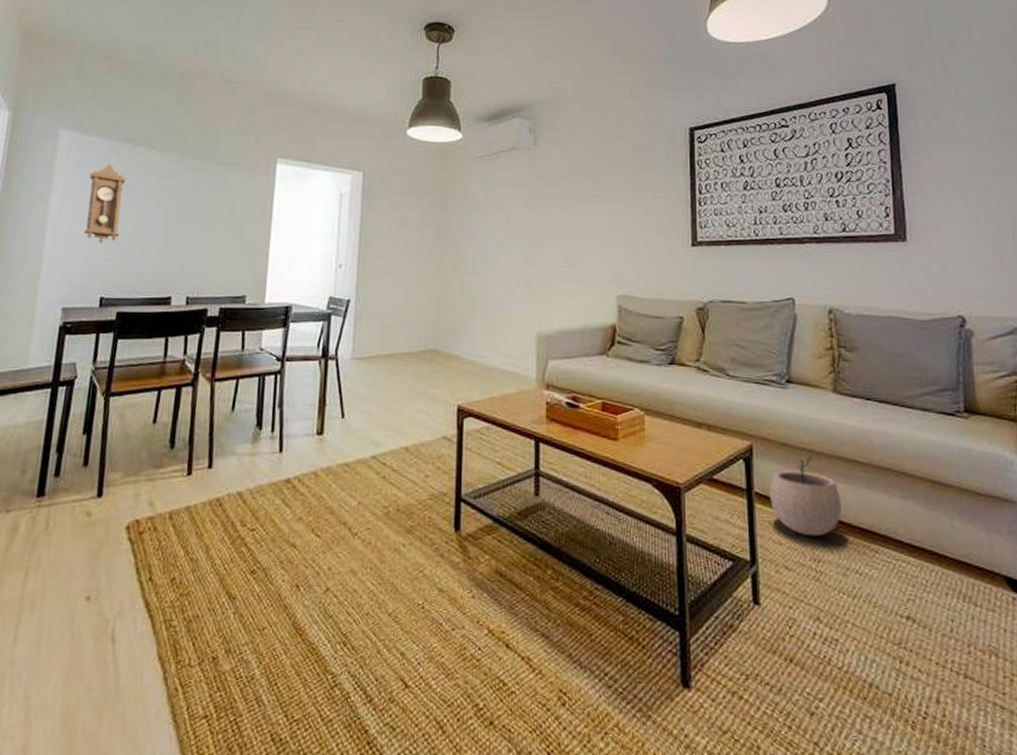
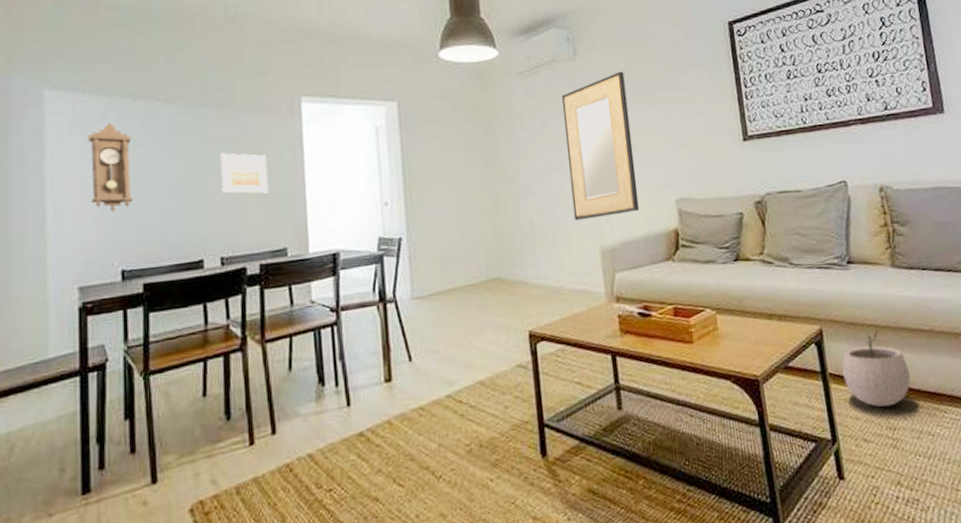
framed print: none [196,202,239,243] -> present [221,153,268,194]
home mirror: none [515,165,580,305] -> present [561,71,640,221]

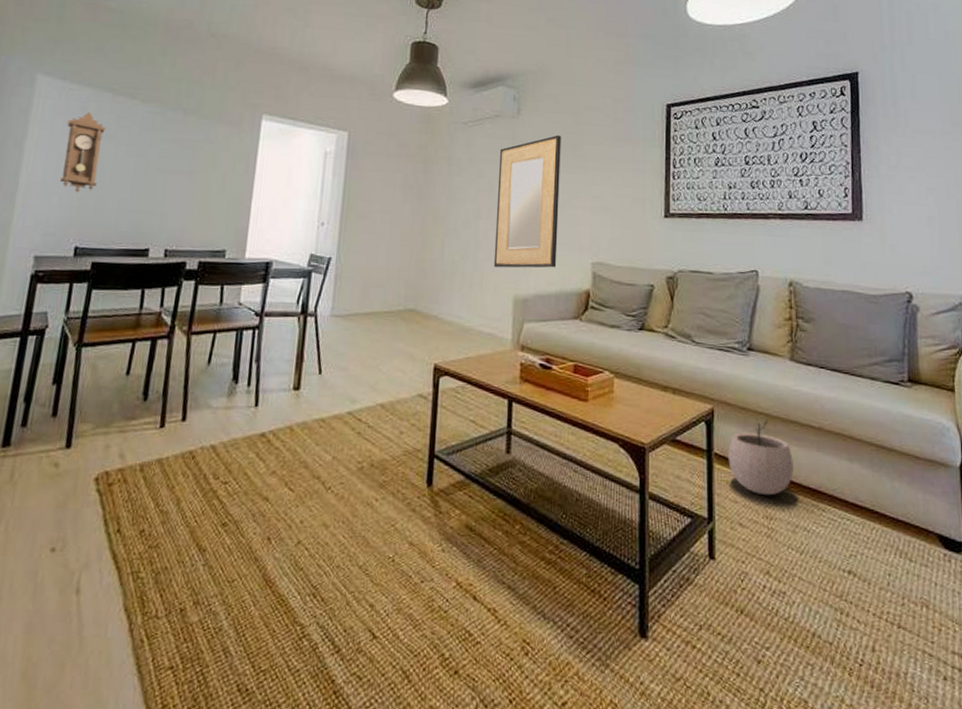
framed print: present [221,153,268,194] -> none [177,154,222,197]

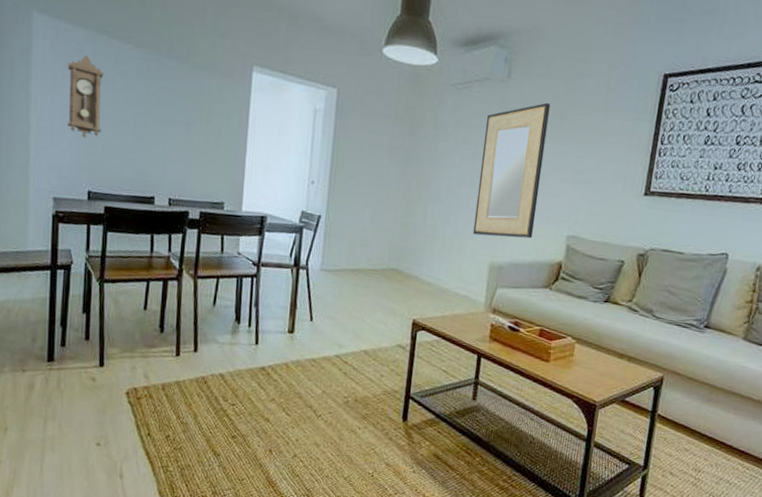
plant pot: present [728,418,793,496] -> none [669,387,729,453]

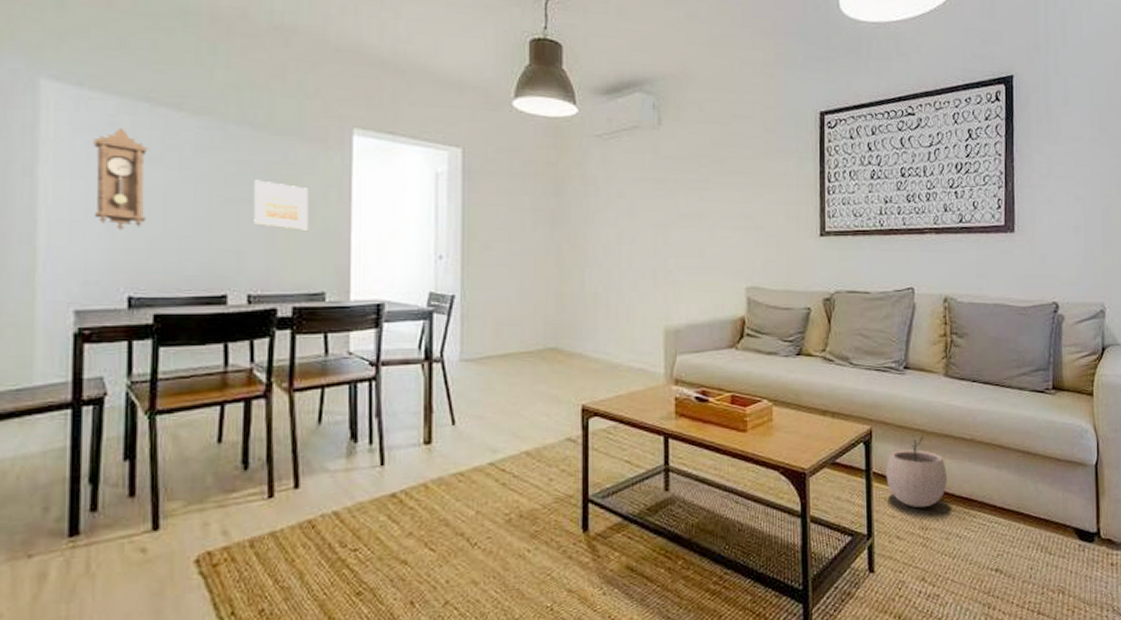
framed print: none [176,104,216,150] -> present [254,179,308,230]
home mirror: present [472,102,551,239] -> none [640,148,709,298]
plant pot: none [669,387,729,453] -> present [886,434,947,508]

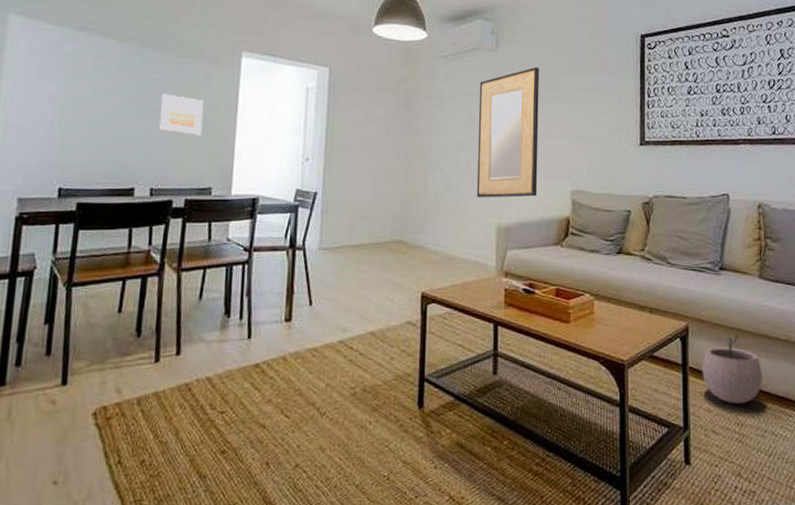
pendulum clock: present [93,128,147,231] -> none [38,52,83,134]
home mirror: none [640,148,709,298] -> present [476,66,539,198]

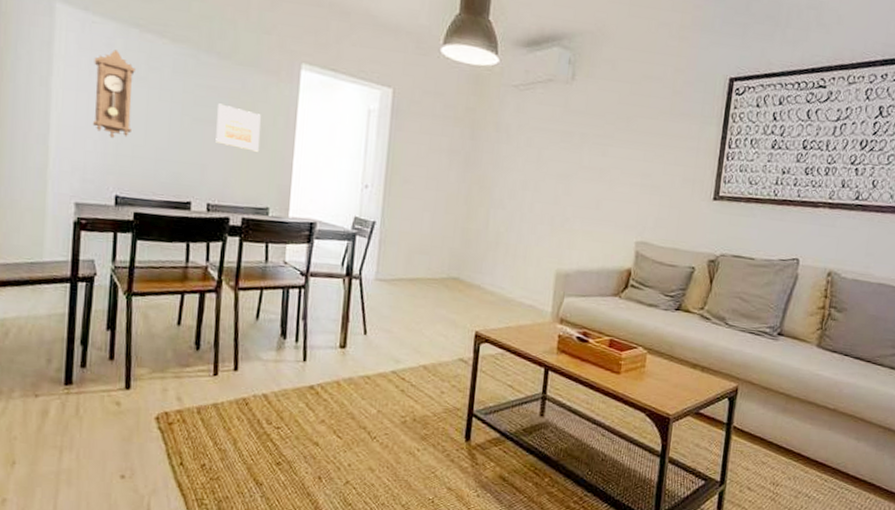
pendulum clock: none [38,52,83,134] -> present [92,49,135,139]
home mirror: present [476,66,539,198] -> none [538,105,616,245]
plant pot: present [702,333,762,405] -> none [745,397,806,466]

